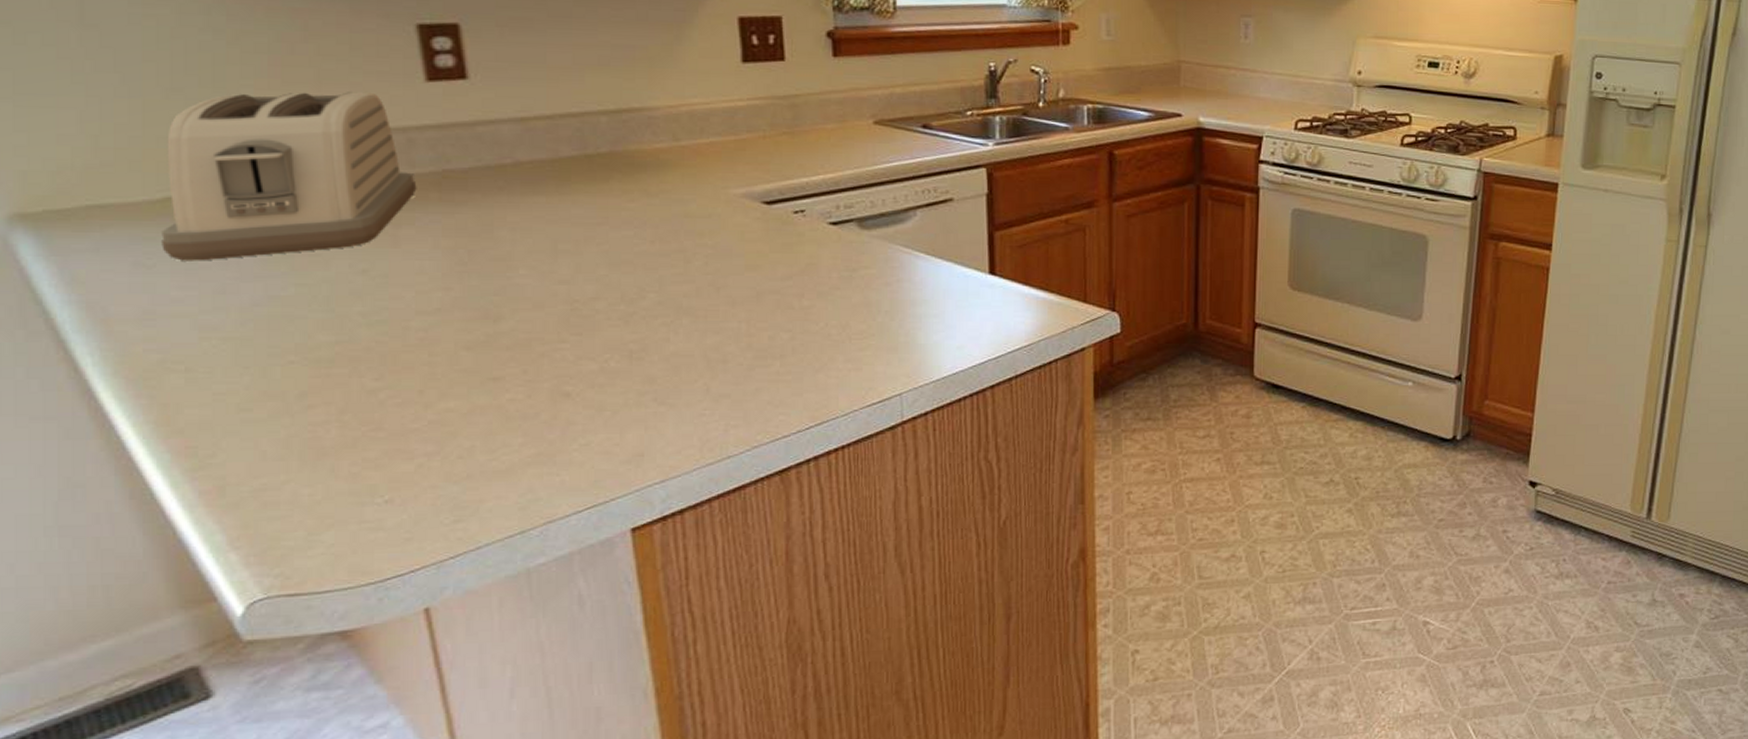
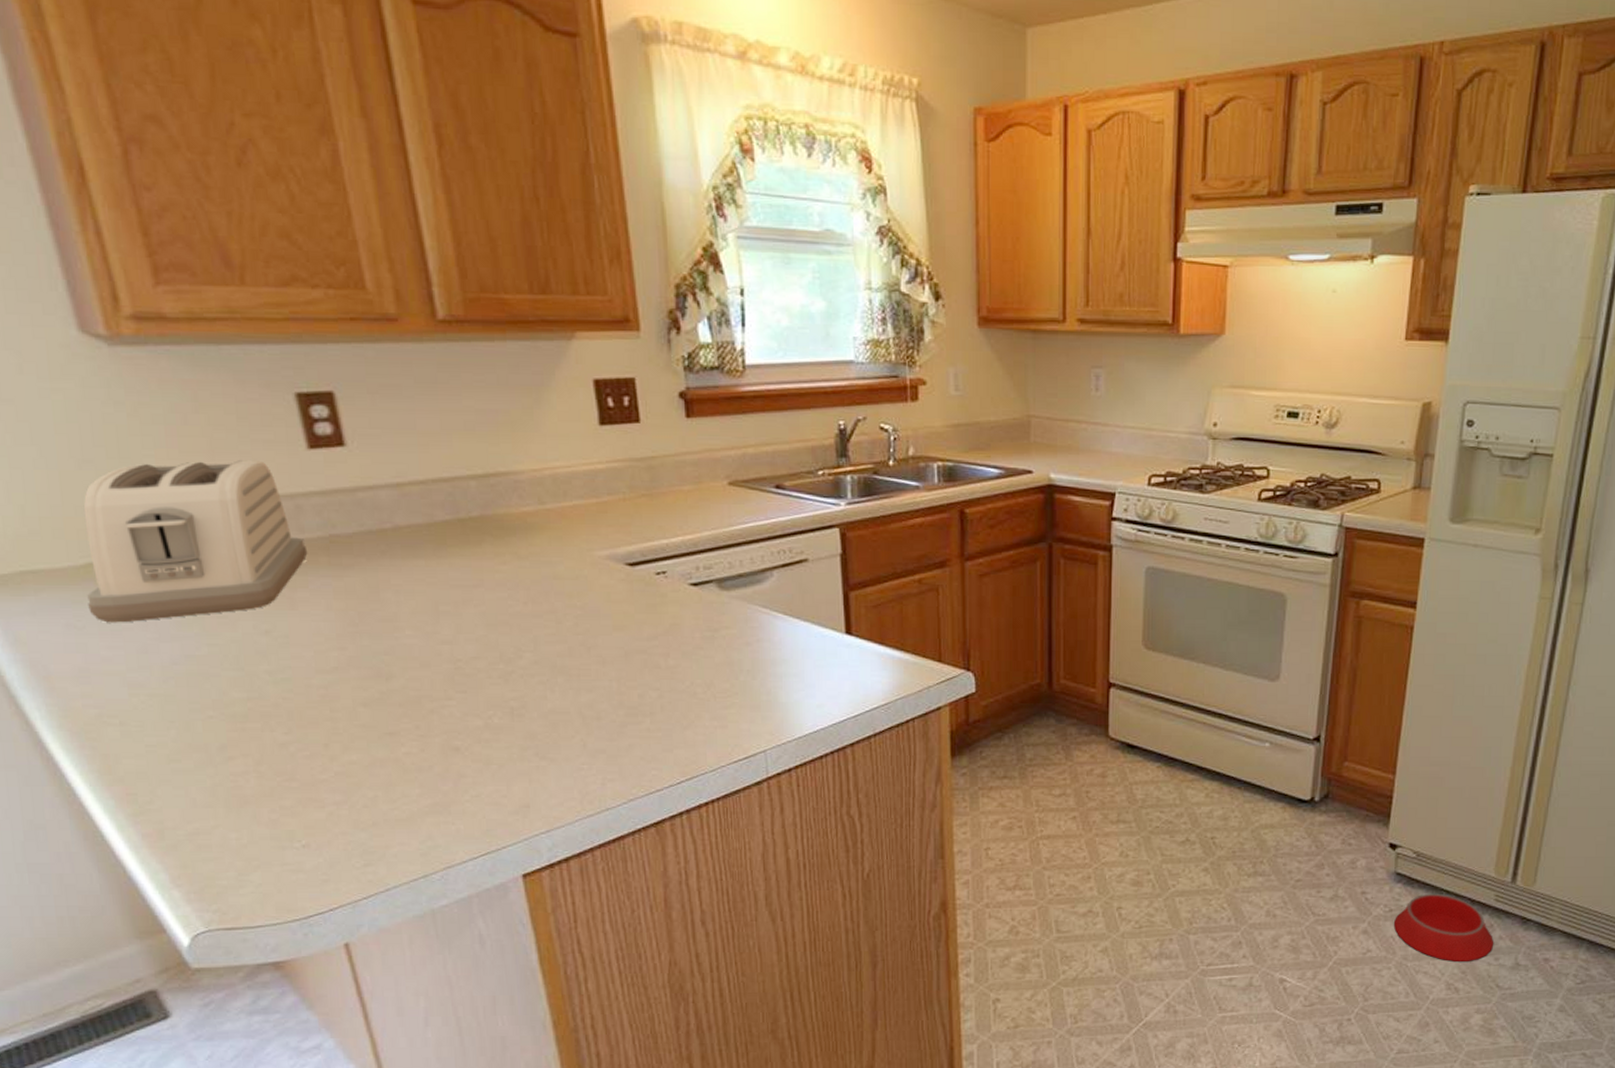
pet bowl: none [1534,530,1632,599] -> present [1393,893,1494,961]

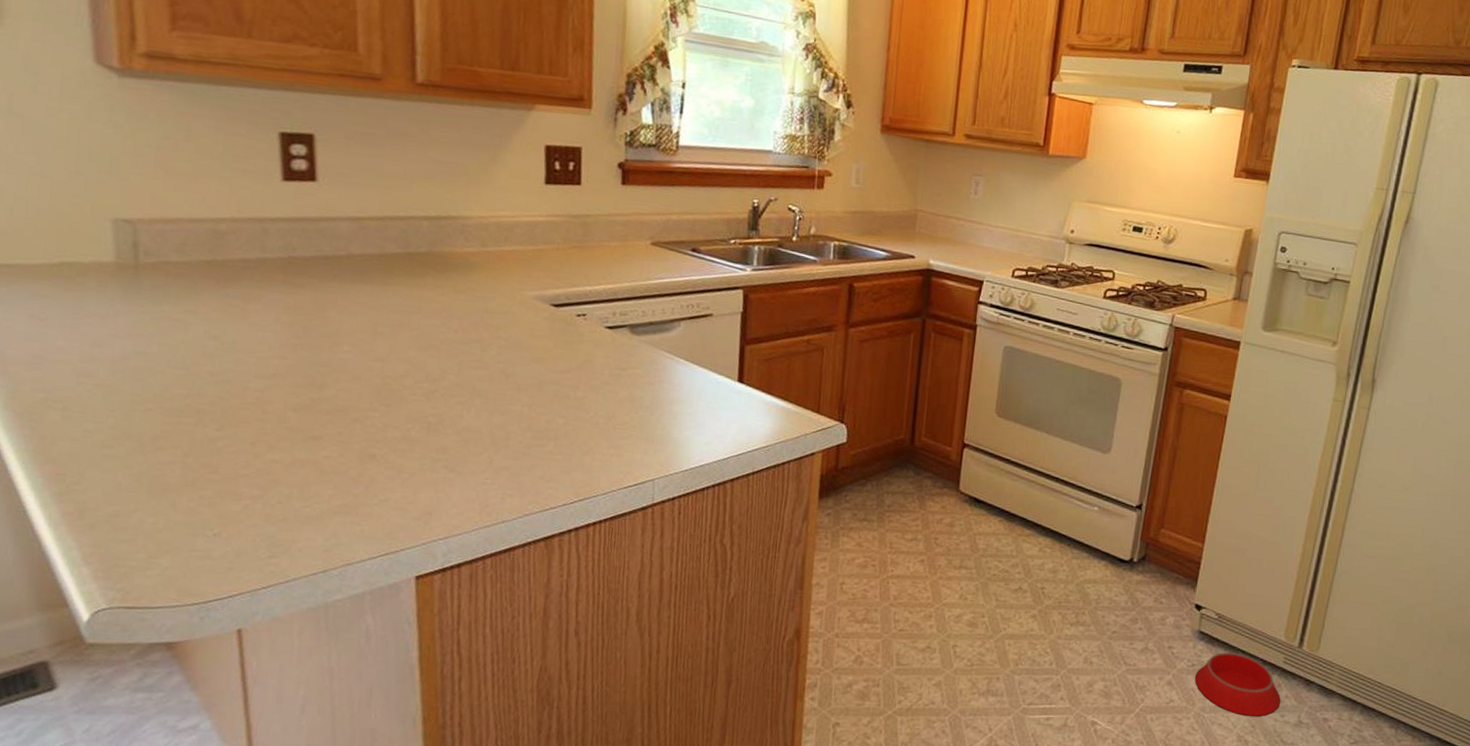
toaster: present [83,460,308,623] -> none [54,180,267,318]

